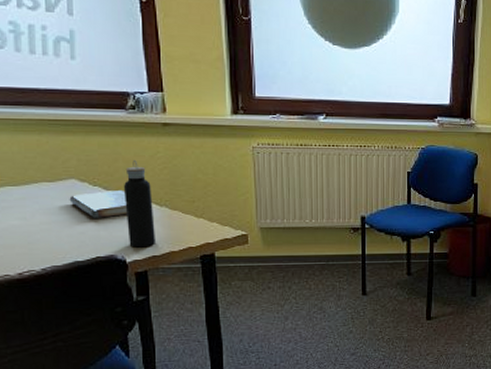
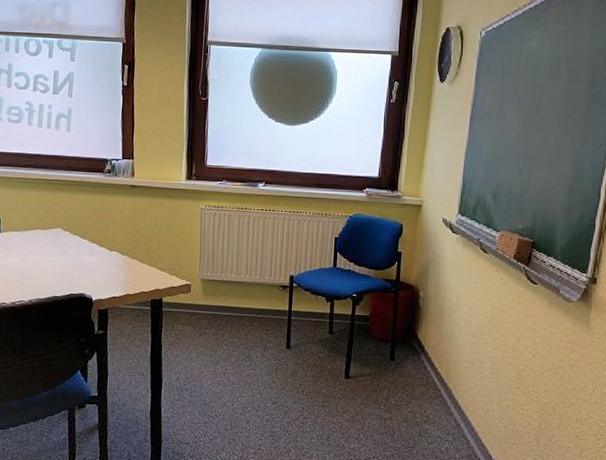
book: present [69,189,128,218] -> none [54,239,98,262]
water bottle: present [123,159,157,248] -> none [95,214,118,289]

